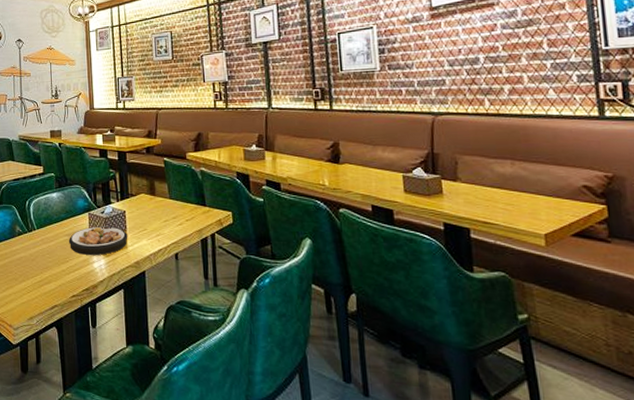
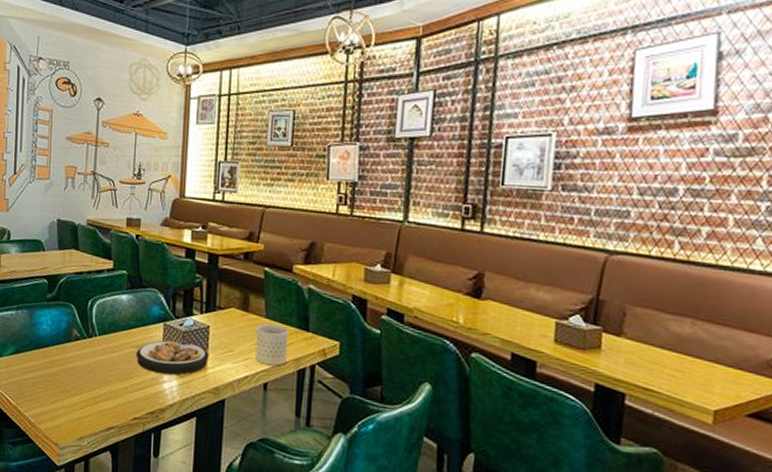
mug: none [164,203,191,238] -> present [255,323,289,366]

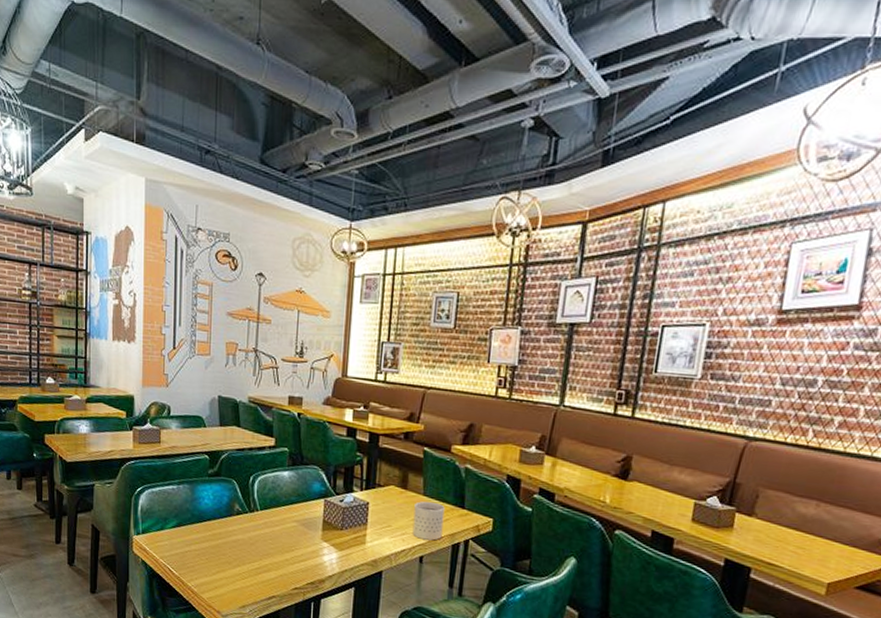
plate: present [135,340,209,375] -> none [296,515,368,548]

